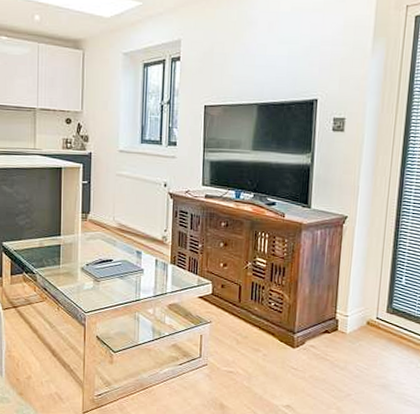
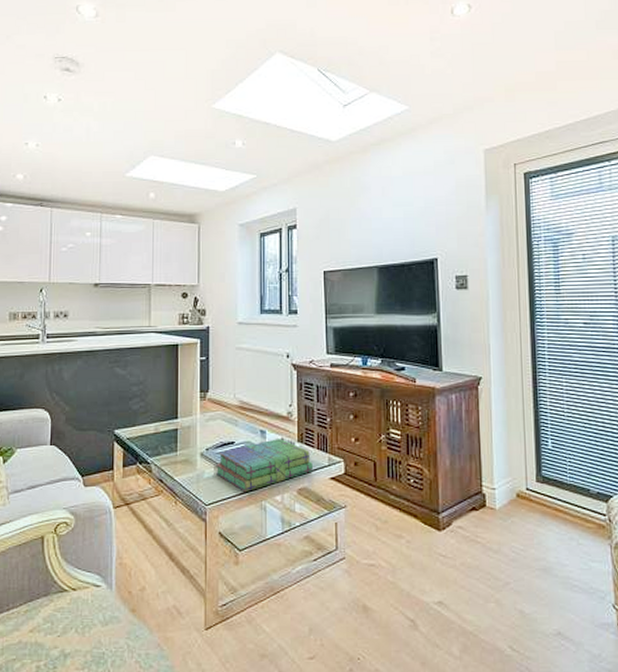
stack of books: none [94,259,183,304] -> present [215,439,313,492]

